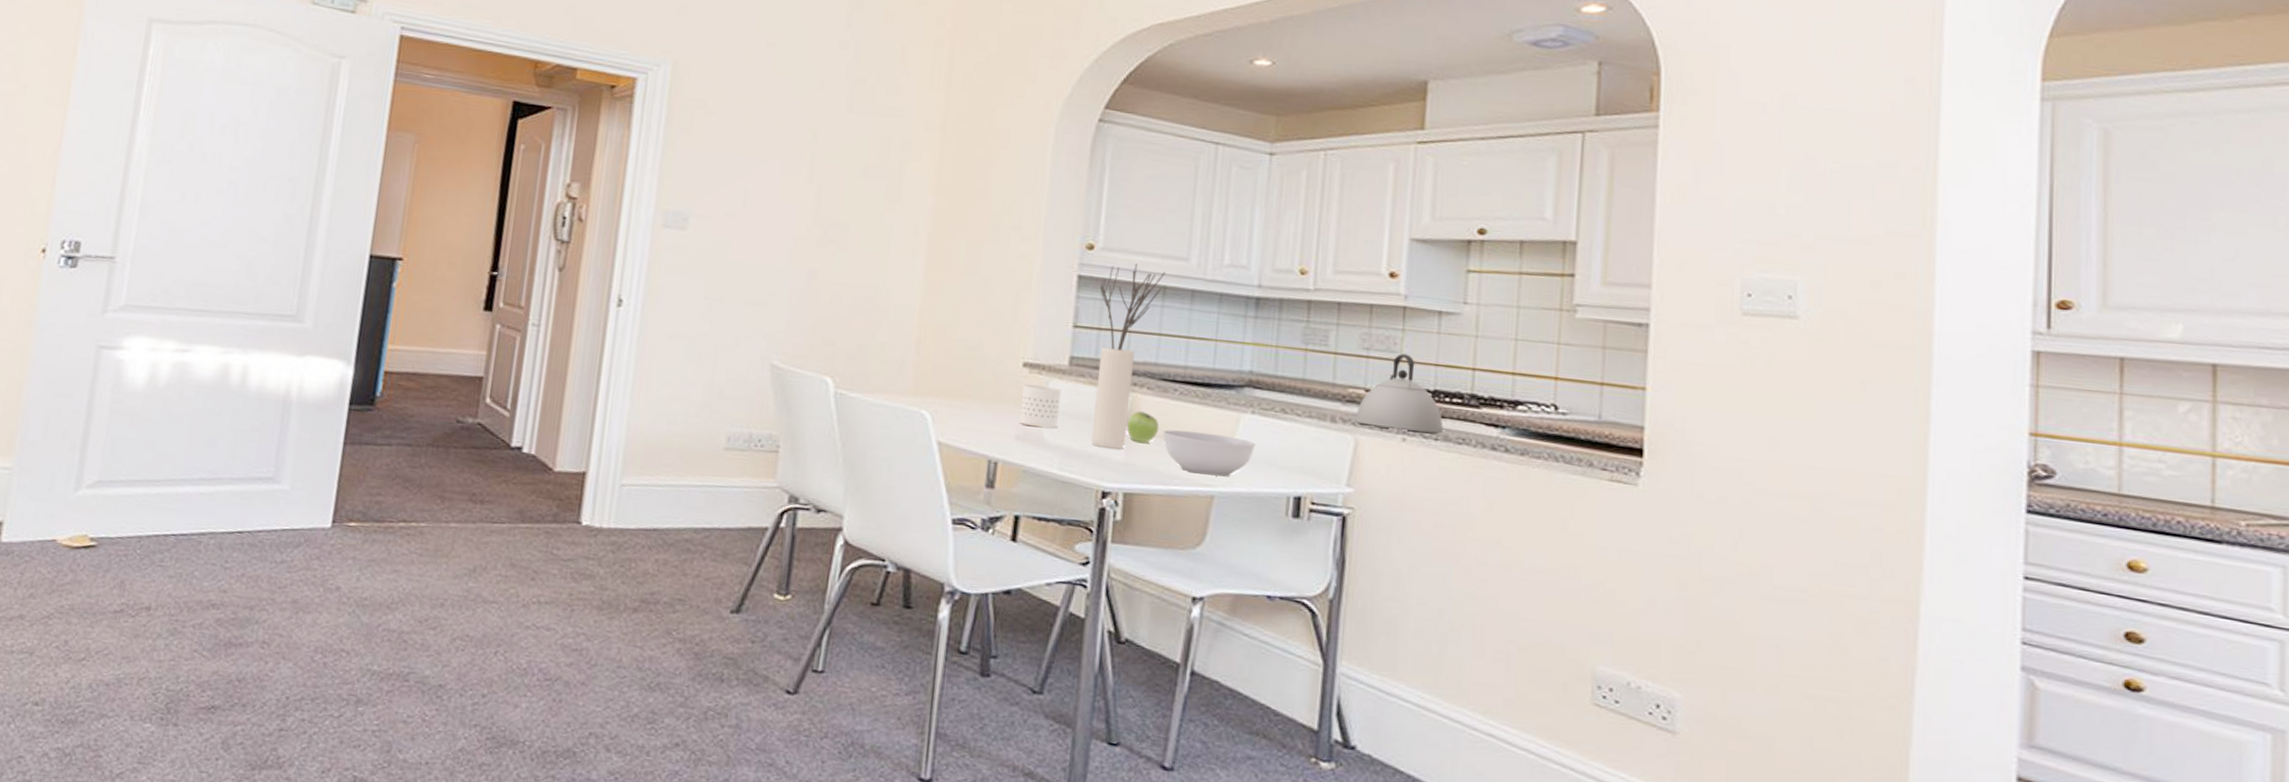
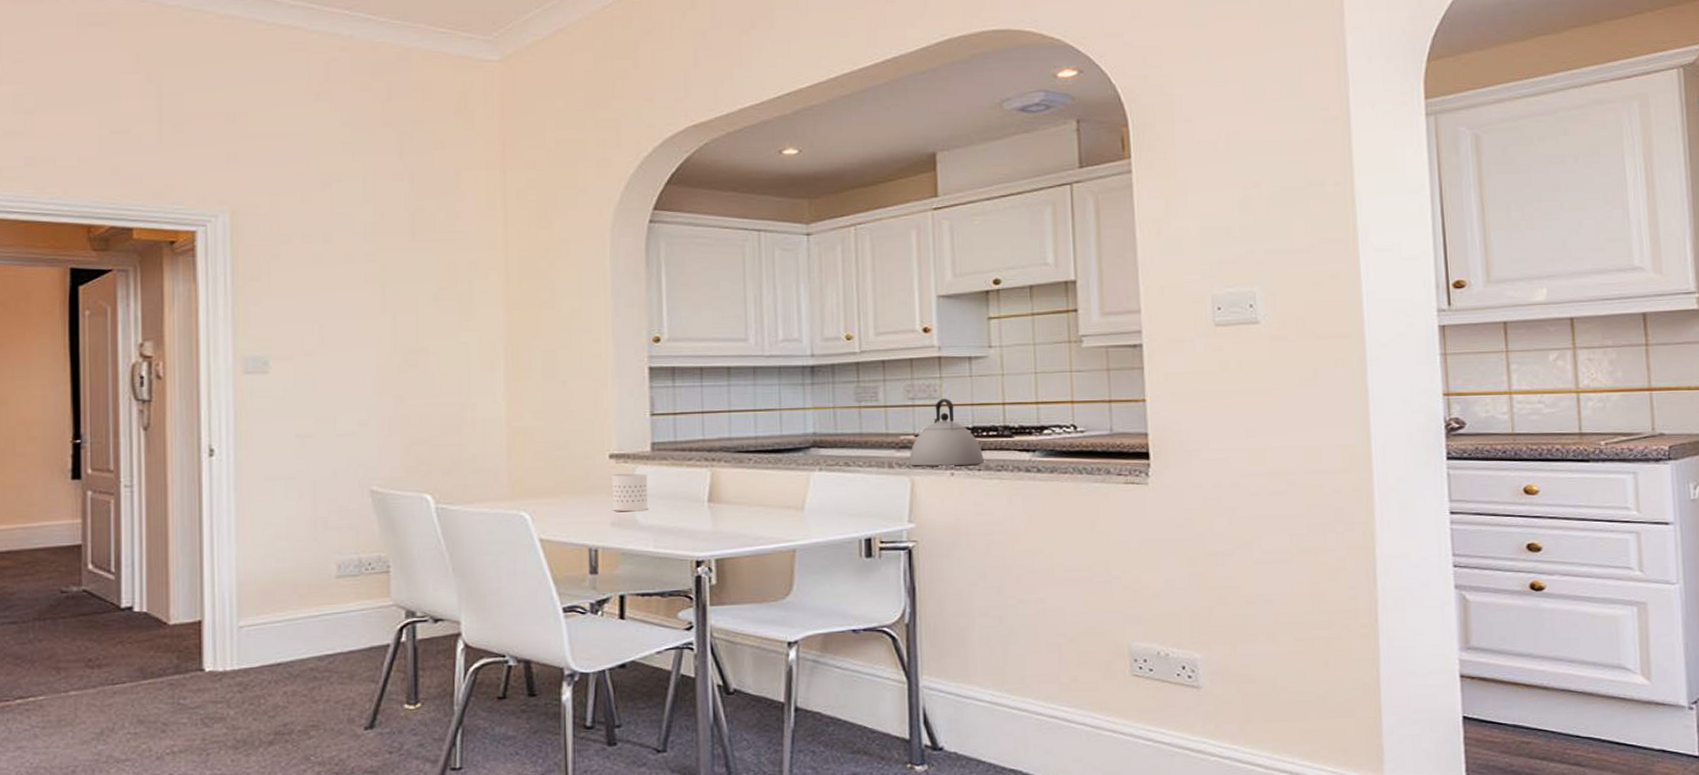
vase: present [1091,263,1166,450] -> none [671,349,728,521]
fruit: present [1126,411,1160,444] -> none [710,483,740,512]
bowl: present [1163,429,1255,477] -> none [744,493,826,532]

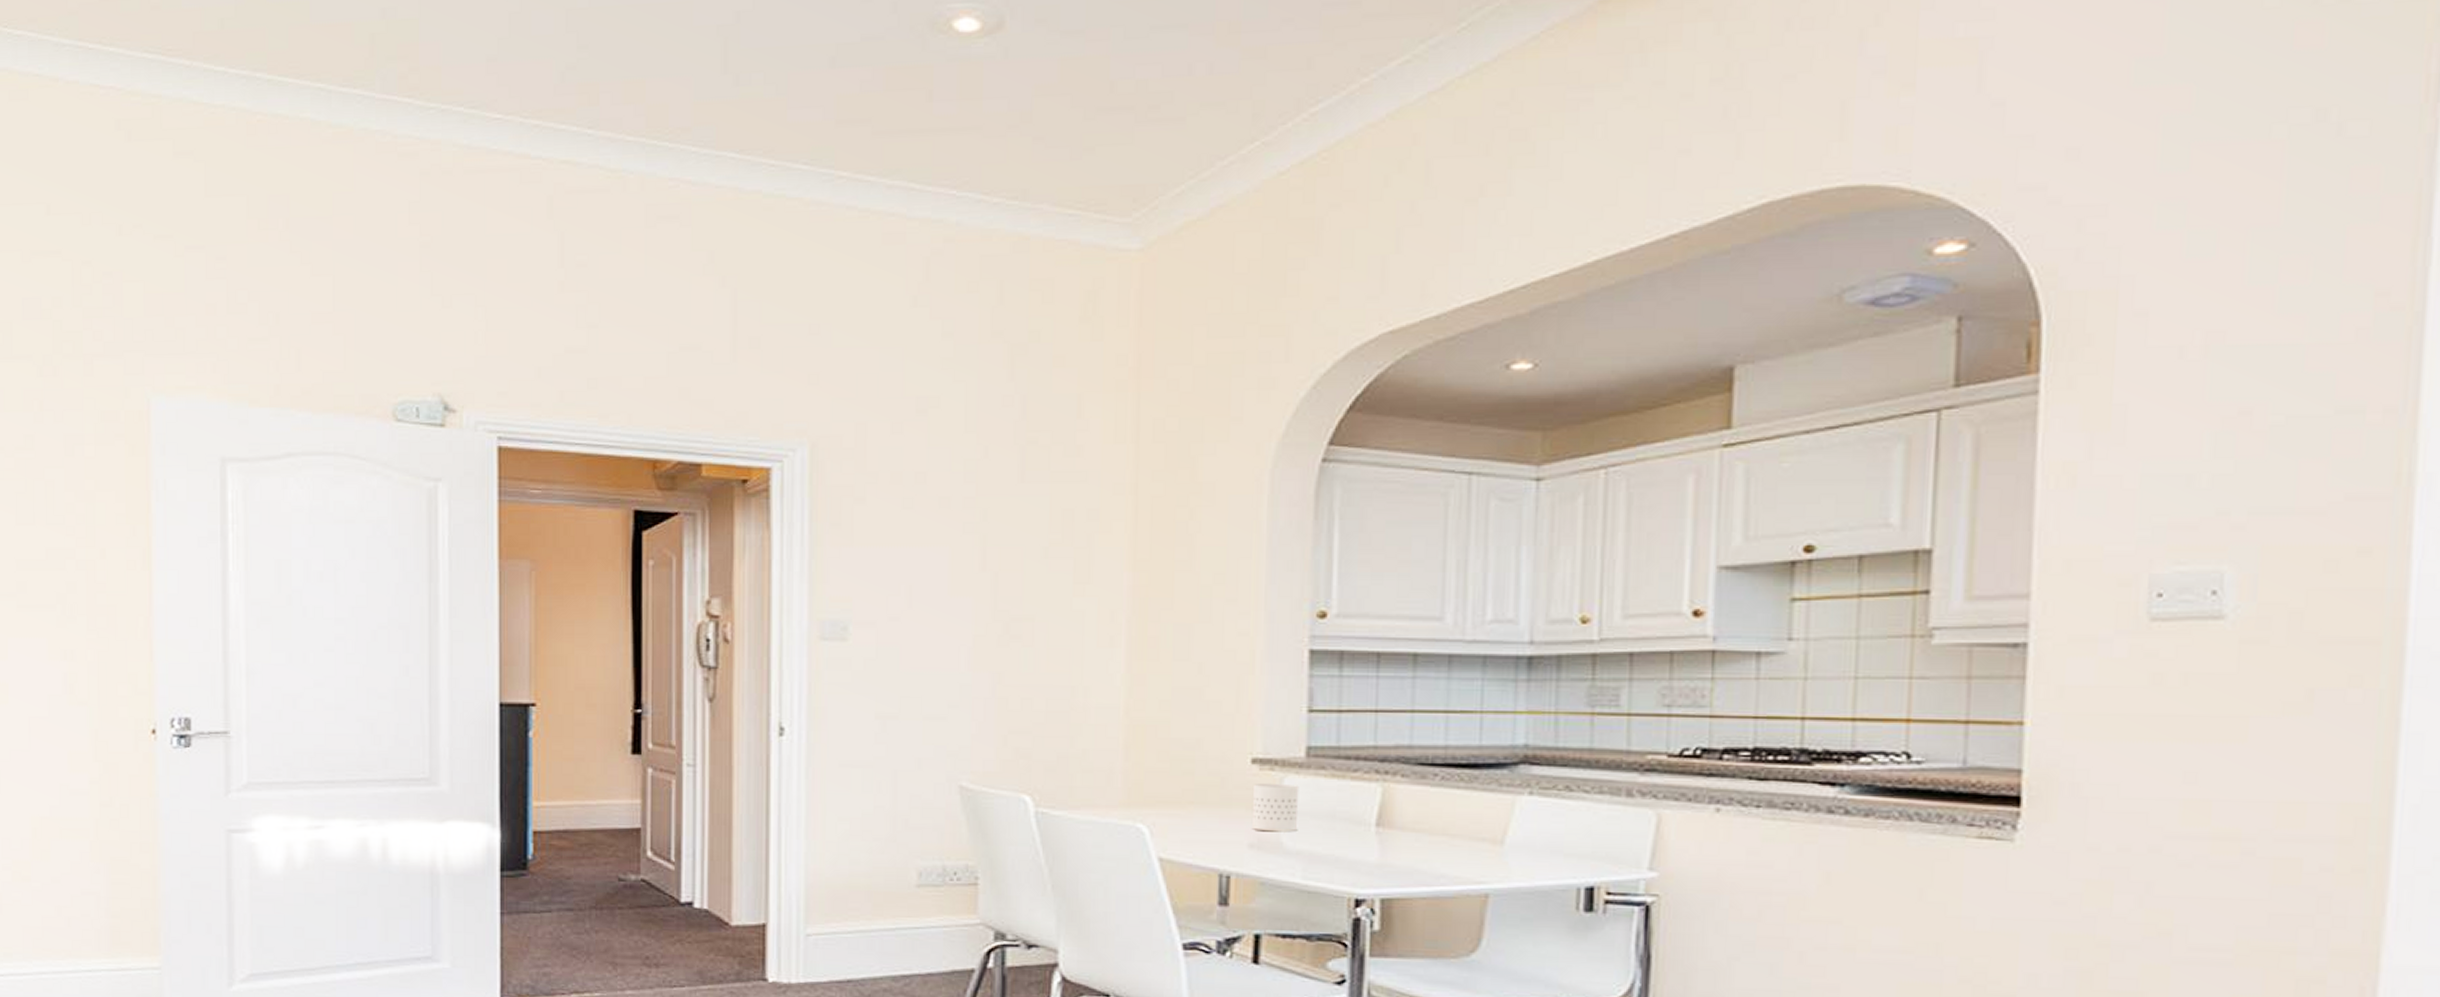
kettle: present [909,398,984,467] -> none [1656,707,1767,800]

